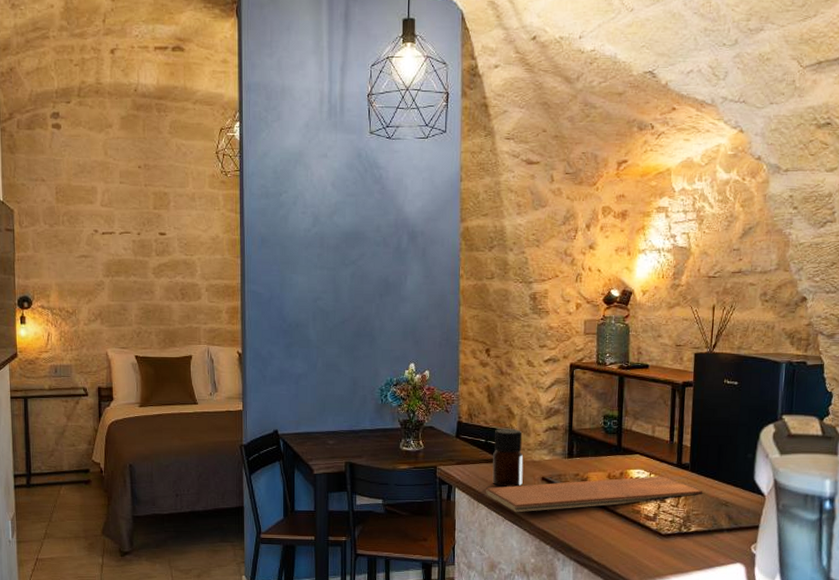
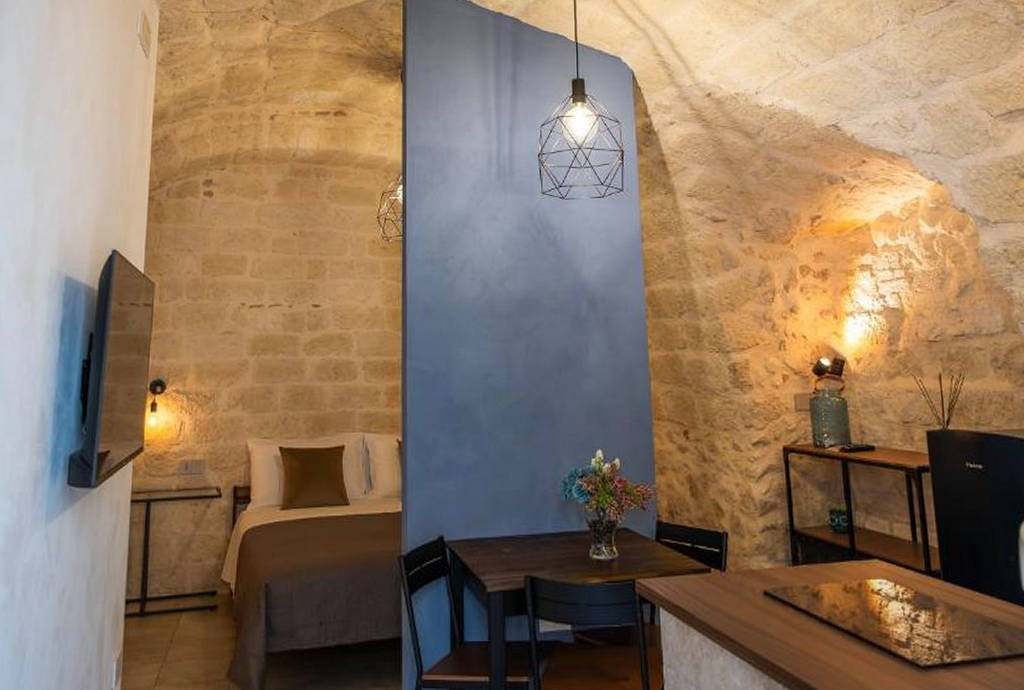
chopping board: present [485,476,702,513] -> none [696,587,962,640]
bottle: present [492,429,523,487] -> none [701,529,741,604]

